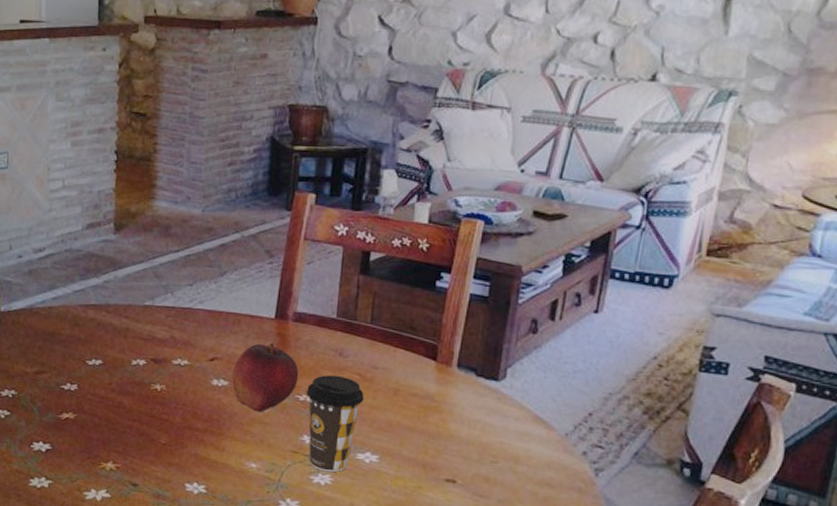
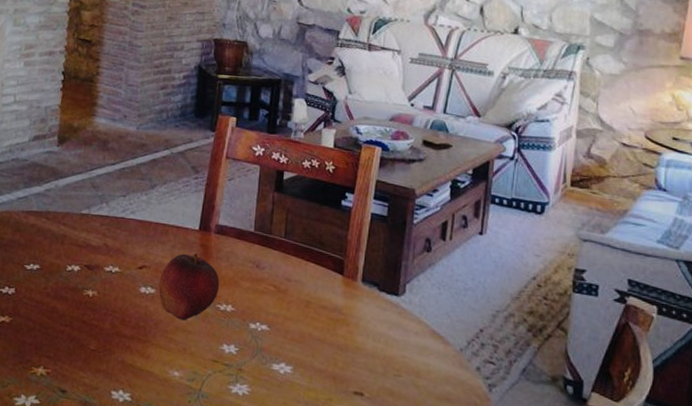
coffee cup: present [307,375,364,473] -> none [227,285,279,383]

